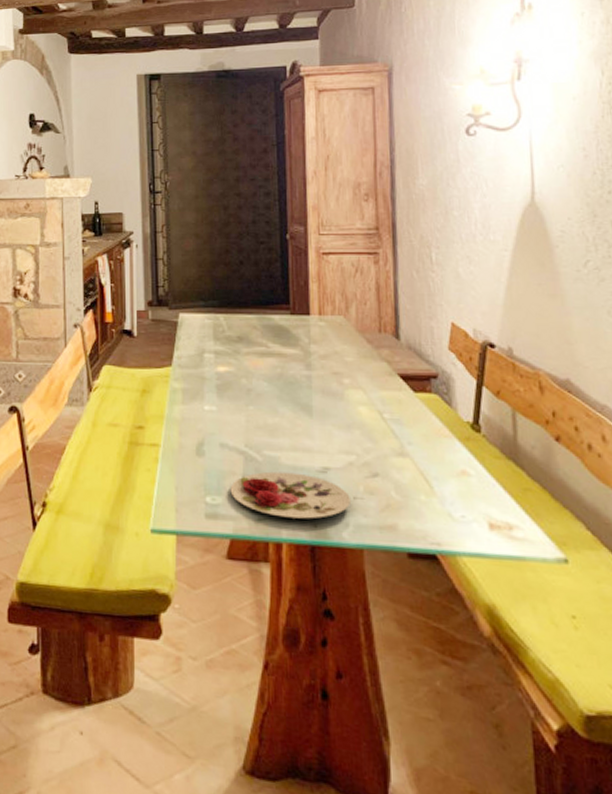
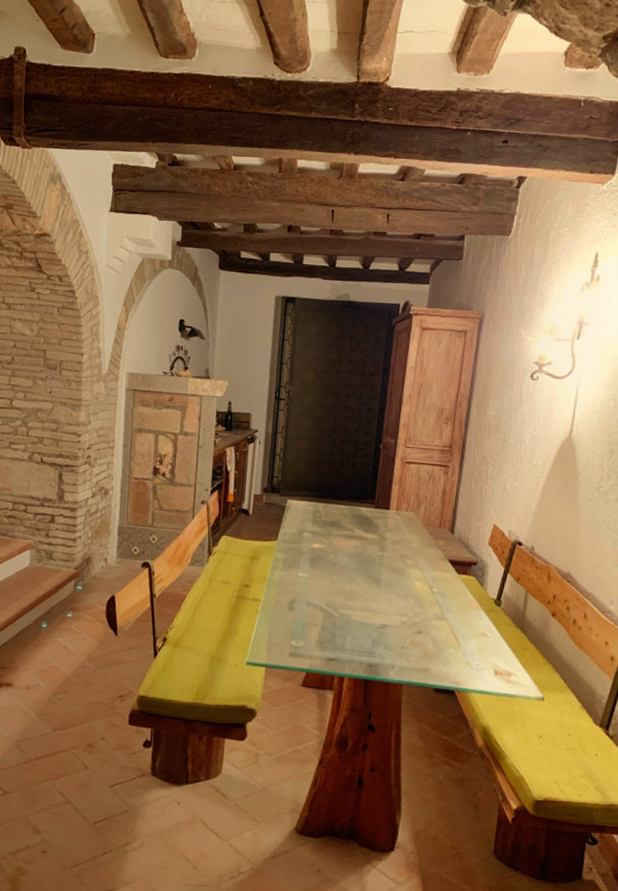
plate: present [230,471,352,519] -> none [310,625,400,661]

